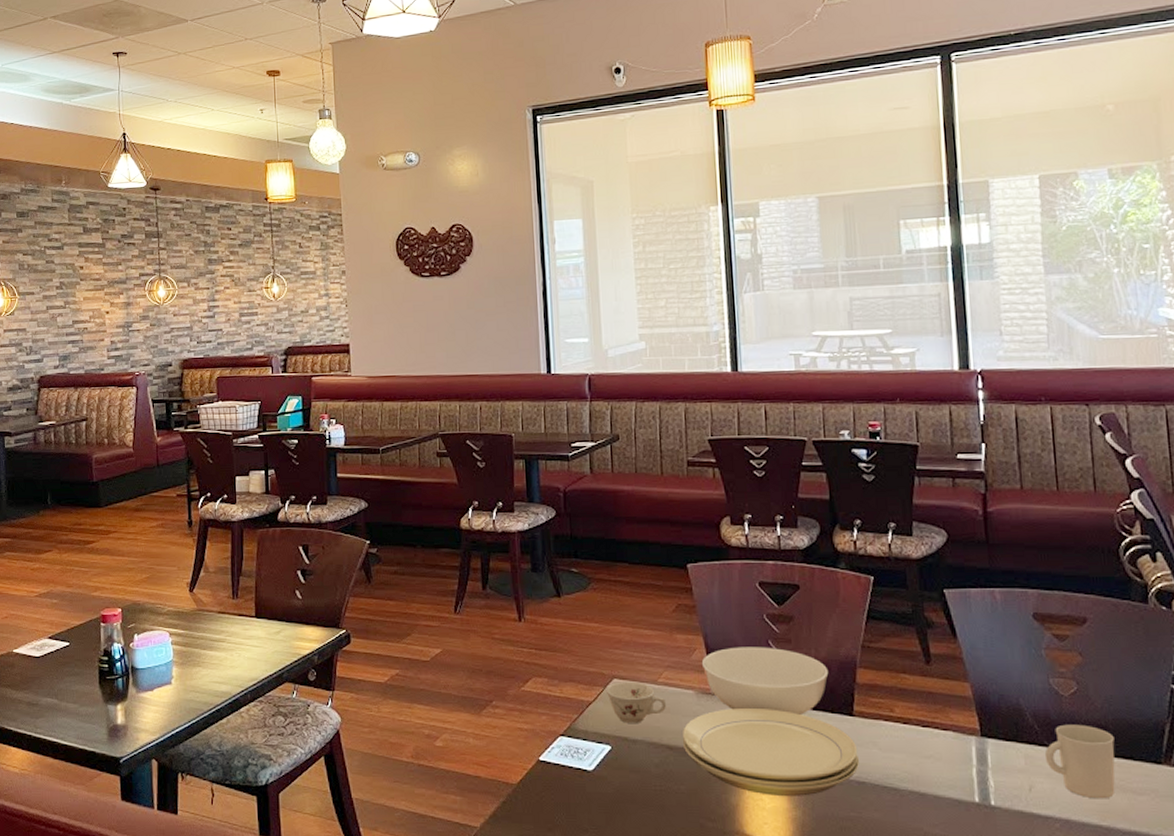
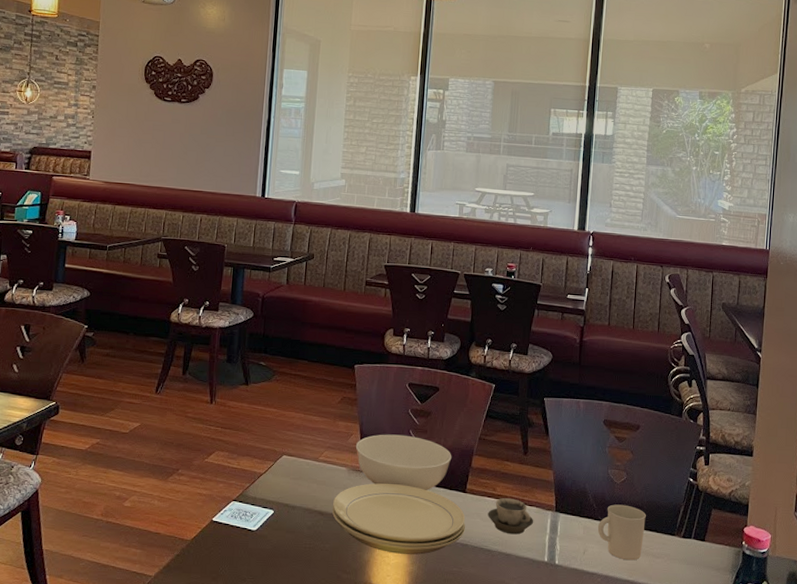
teacup: present [605,681,666,723] -> none [275,458,323,492]
cup: none [887,721,953,768] -> present [488,498,534,535]

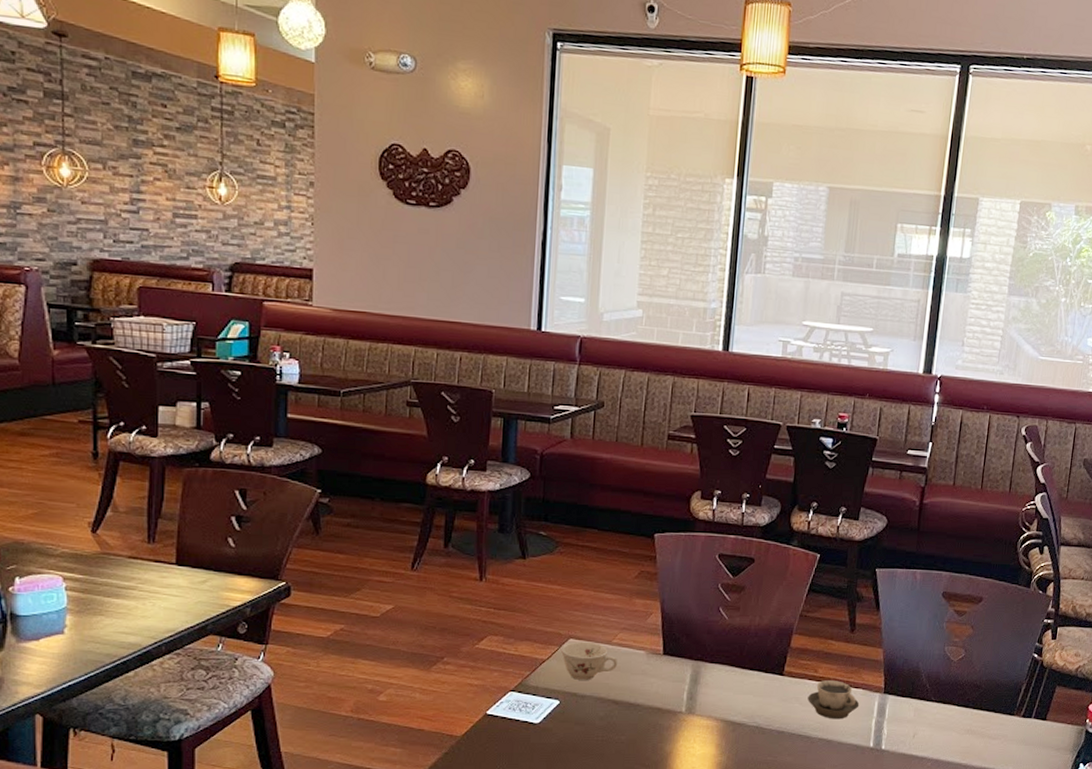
teacup: none [275,458,323,492] -> present [560,641,617,680]
plate: present [332,483,466,555] -> none [628,668,783,744]
bowl: present [355,434,452,490] -> none [655,612,768,674]
cup: present [597,504,646,561] -> none [929,684,984,743]

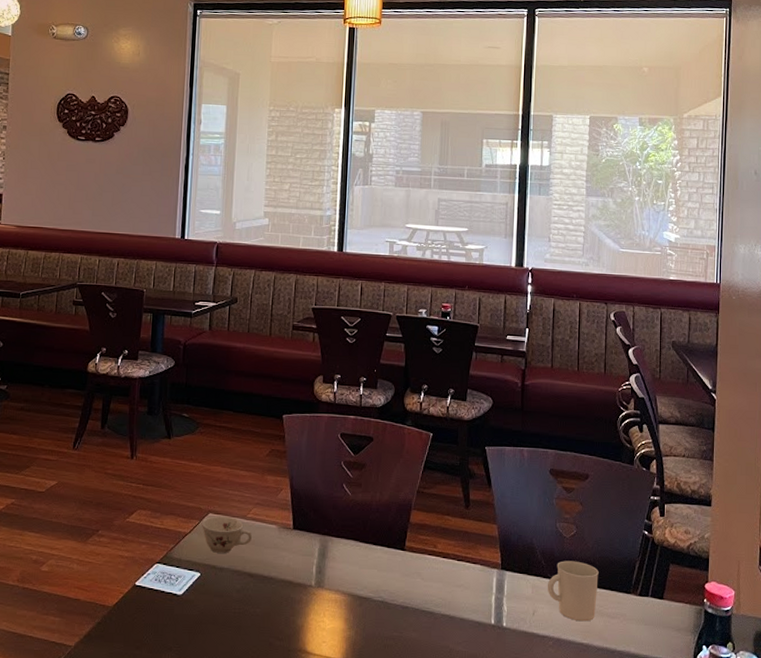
cup: present [807,680,860,719] -> none [429,556,479,595]
cup: none [929,684,984,743] -> present [547,560,599,622]

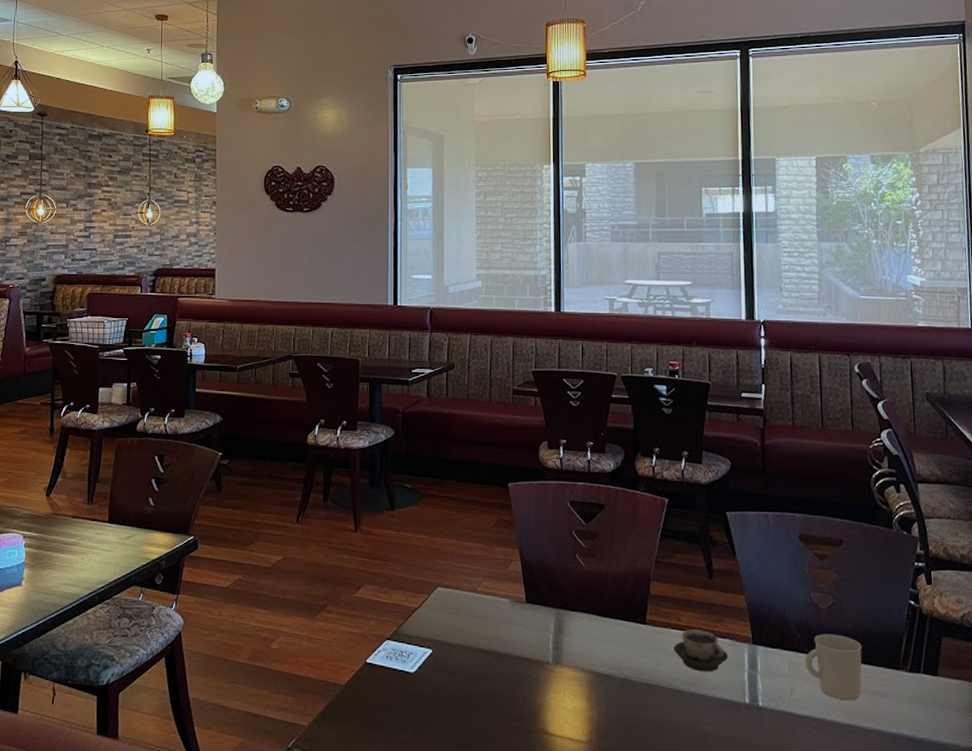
teacup: present [201,516,252,553] -> none [430,589,483,629]
cup: none [429,556,479,595] -> present [674,629,729,672]

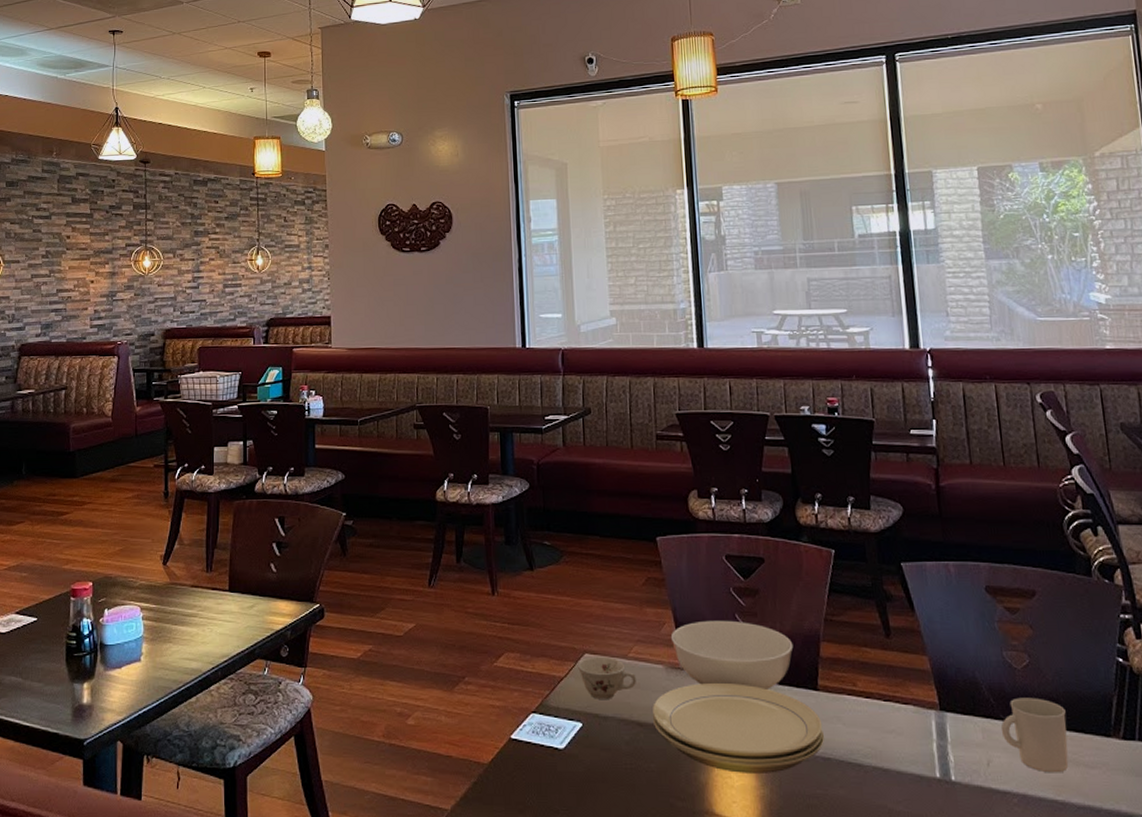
teacup: none [430,589,483,629] -> present [577,656,636,699]
plate: none [496,616,650,697] -> present [652,683,825,773]
bowl: none [516,559,626,623] -> present [670,620,794,689]
cup: present [674,629,729,672] -> none [850,695,914,743]

